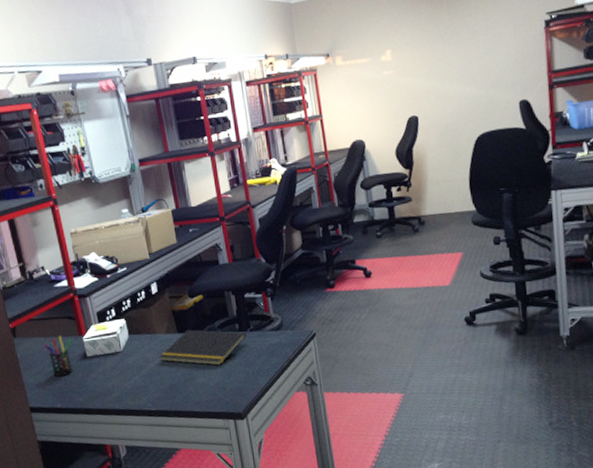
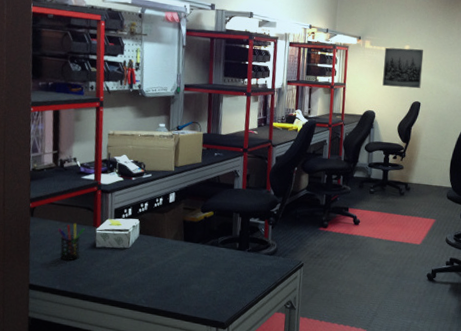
notepad: present [159,329,247,366] -> none [162,240,244,277]
wall art: none [361,49,415,107] -> present [382,47,424,89]

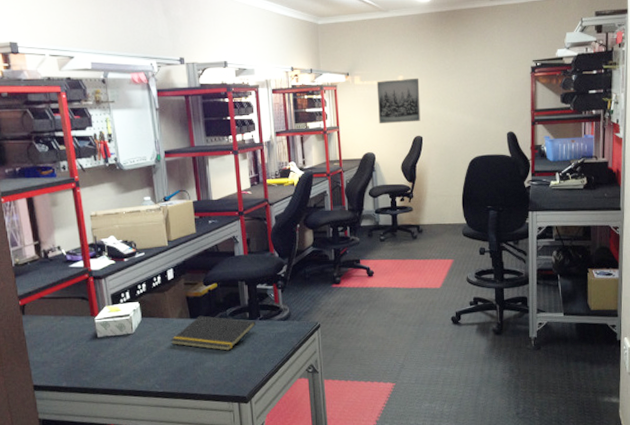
pen holder: present [58,223,85,261] -> none [54,315,83,356]
notepad: none [162,240,244,277] -> present [171,315,256,351]

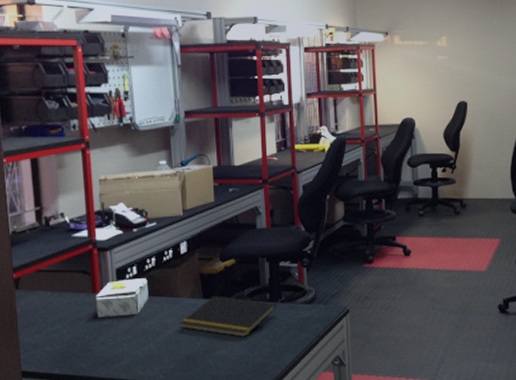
wall art: present [376,78,421,124] -> none [418,38,465,88]

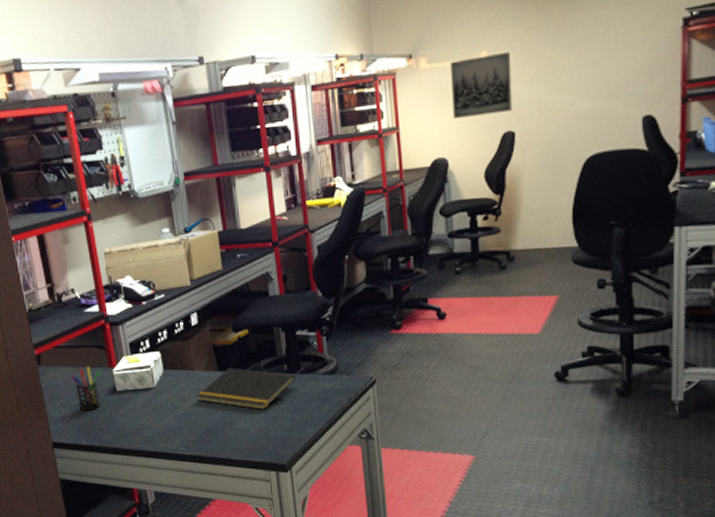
pen holder: none [50,291,82,338] -> present [71,366,100,411]
wall art: none [418,38,465,88] -> present [450,51,512,120]

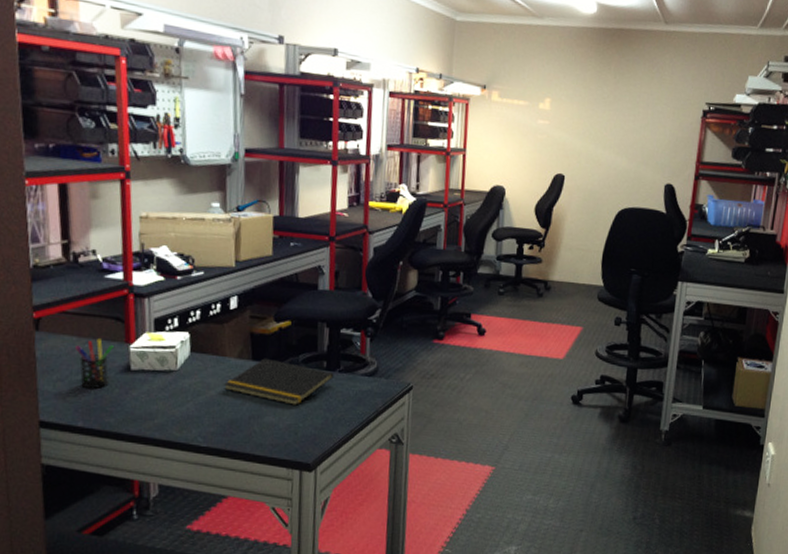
wall art: present [450,51,512,120] -> none [515,100,570,157]

